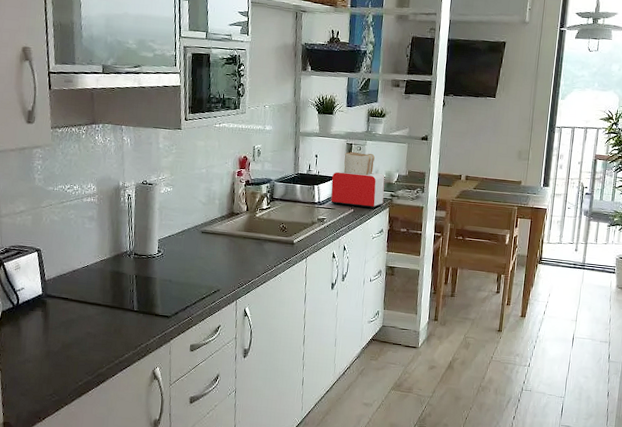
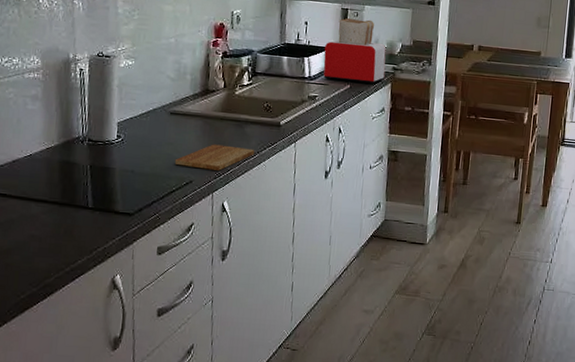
cutting board: none [205,258,272,281] -> present [174,144,255,171]

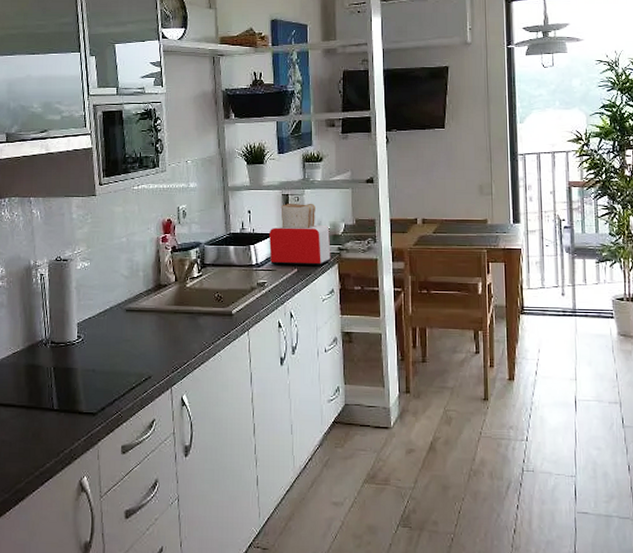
cutting board: present [174,144,255,171] -> none [133,338,210,364]

